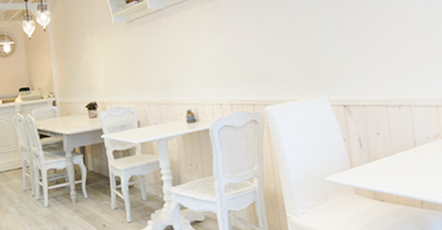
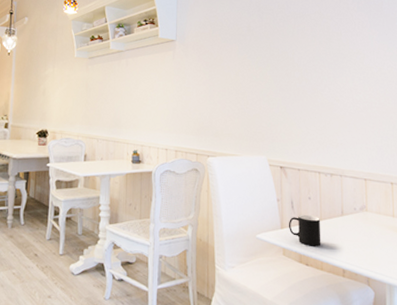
cup: none [358,151,395,182] -> present [288,215,321,247]

